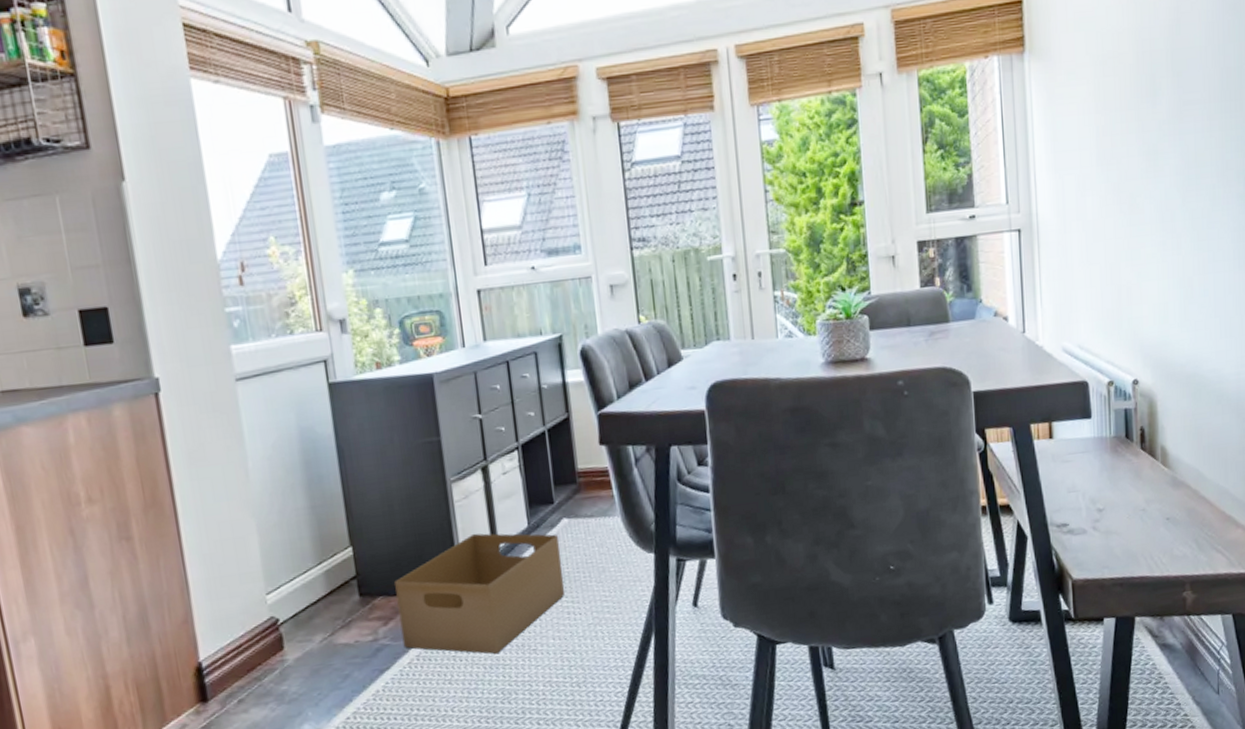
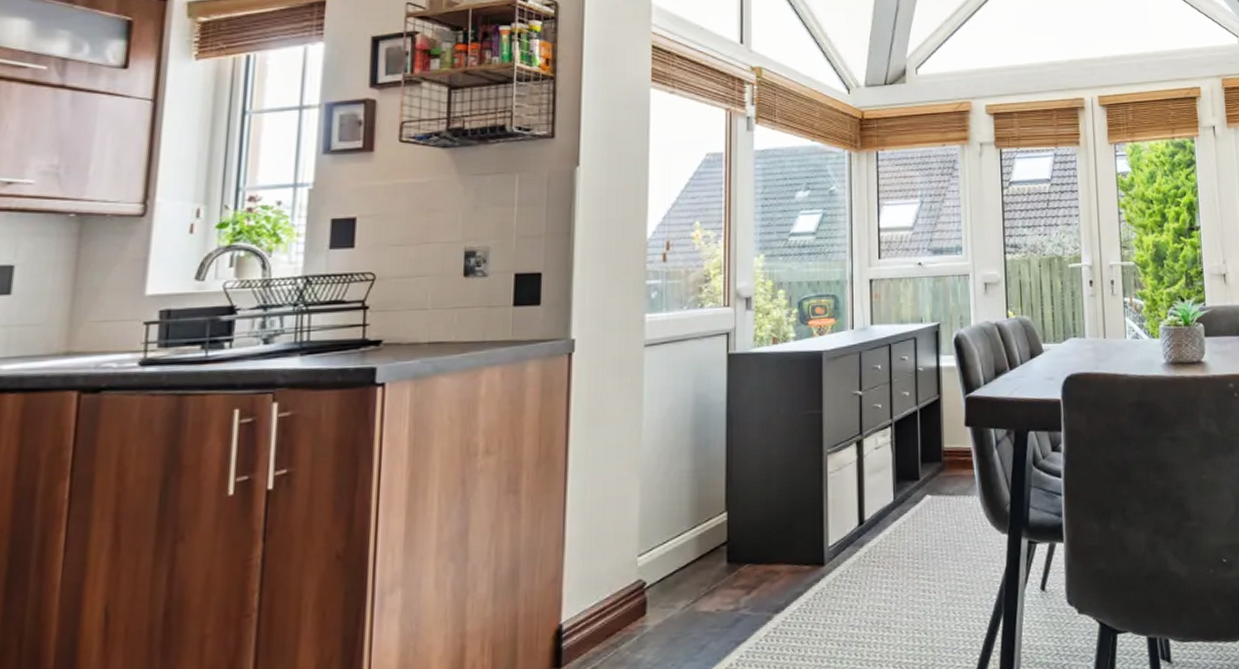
storage basket: present [395,533,566,654] -> none [762,505,923,630]

